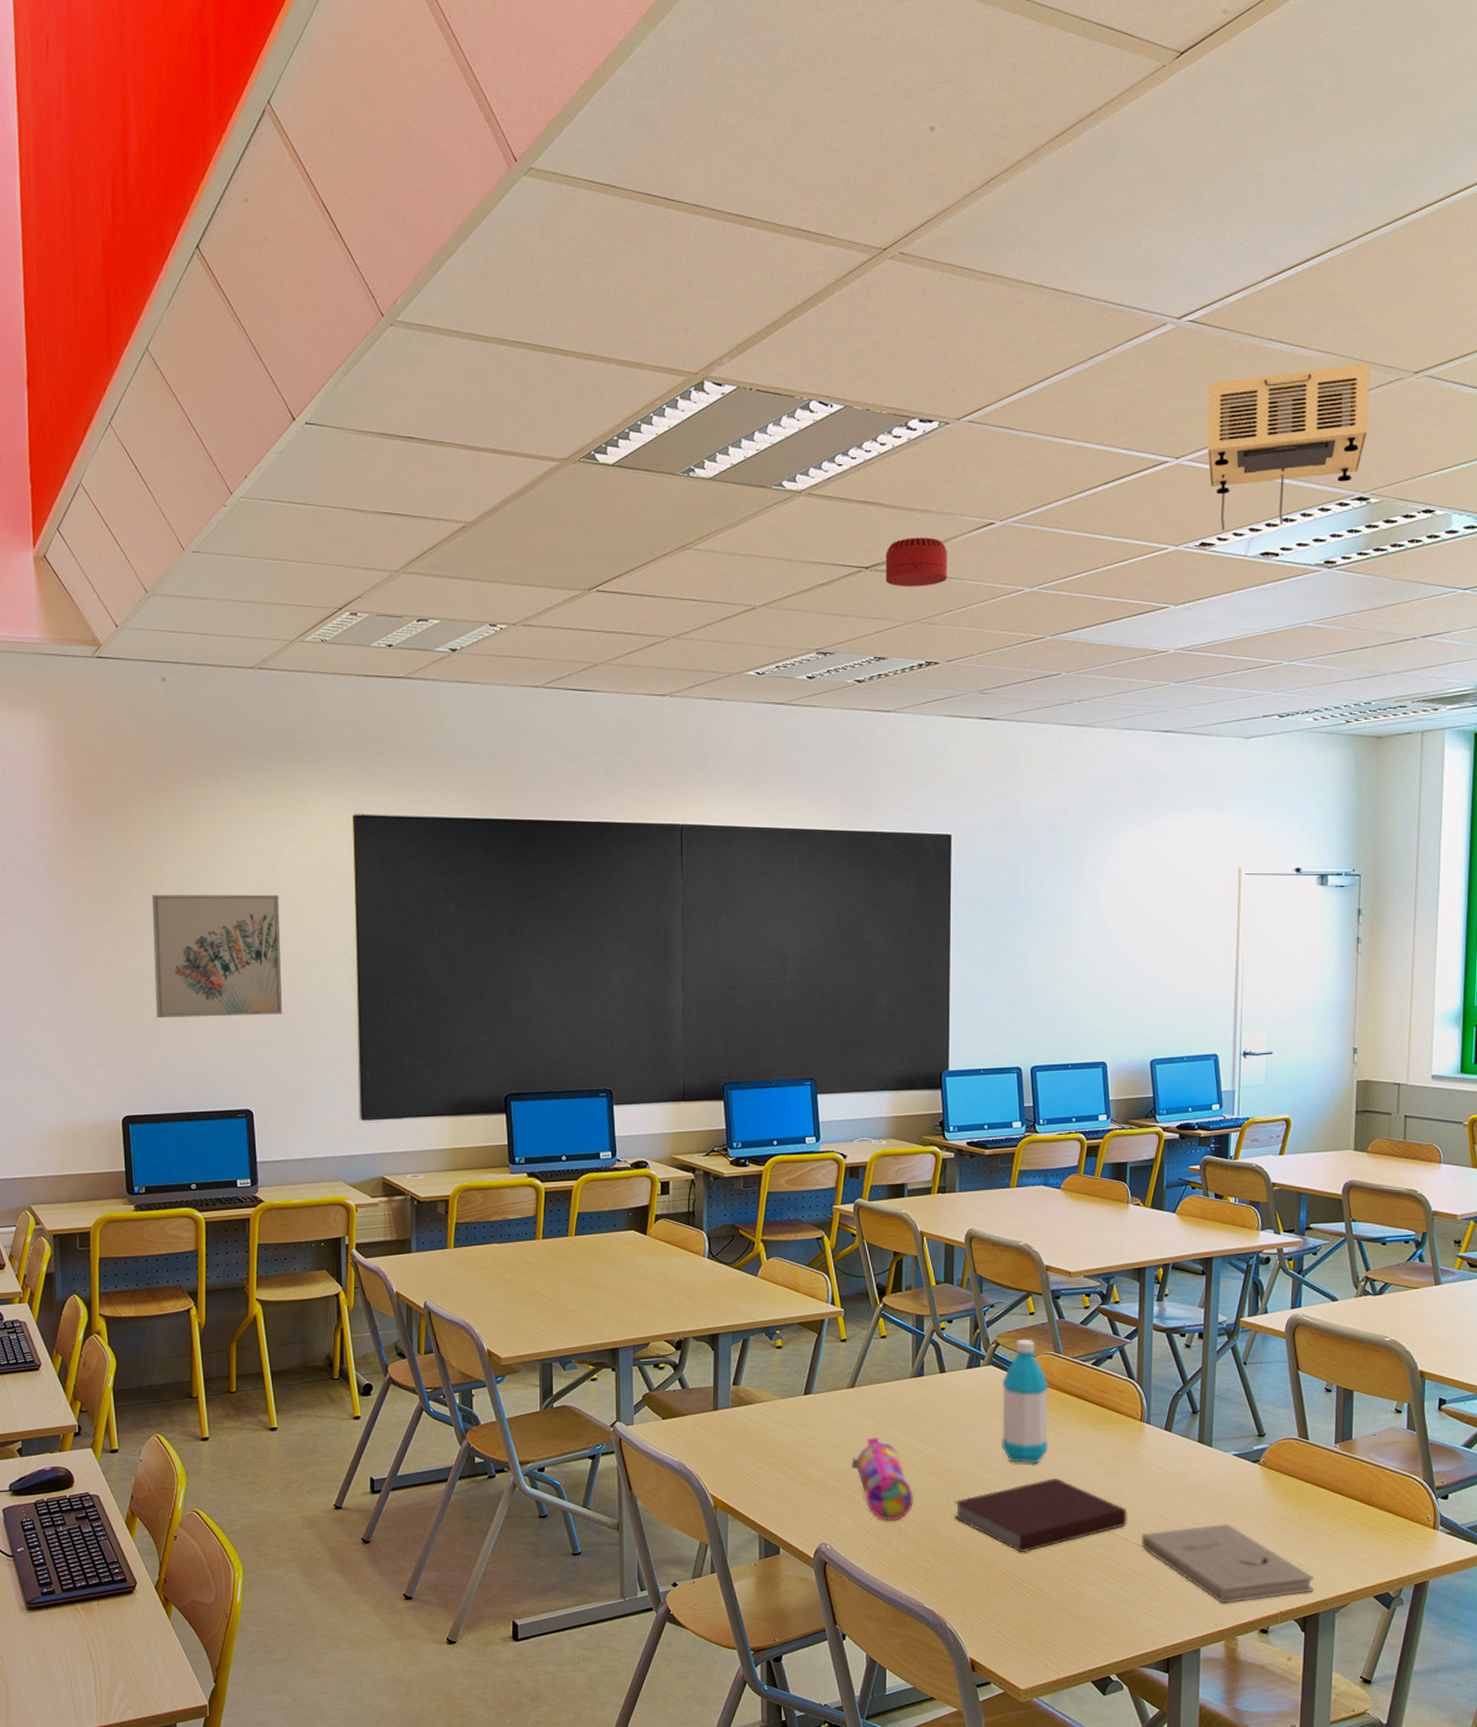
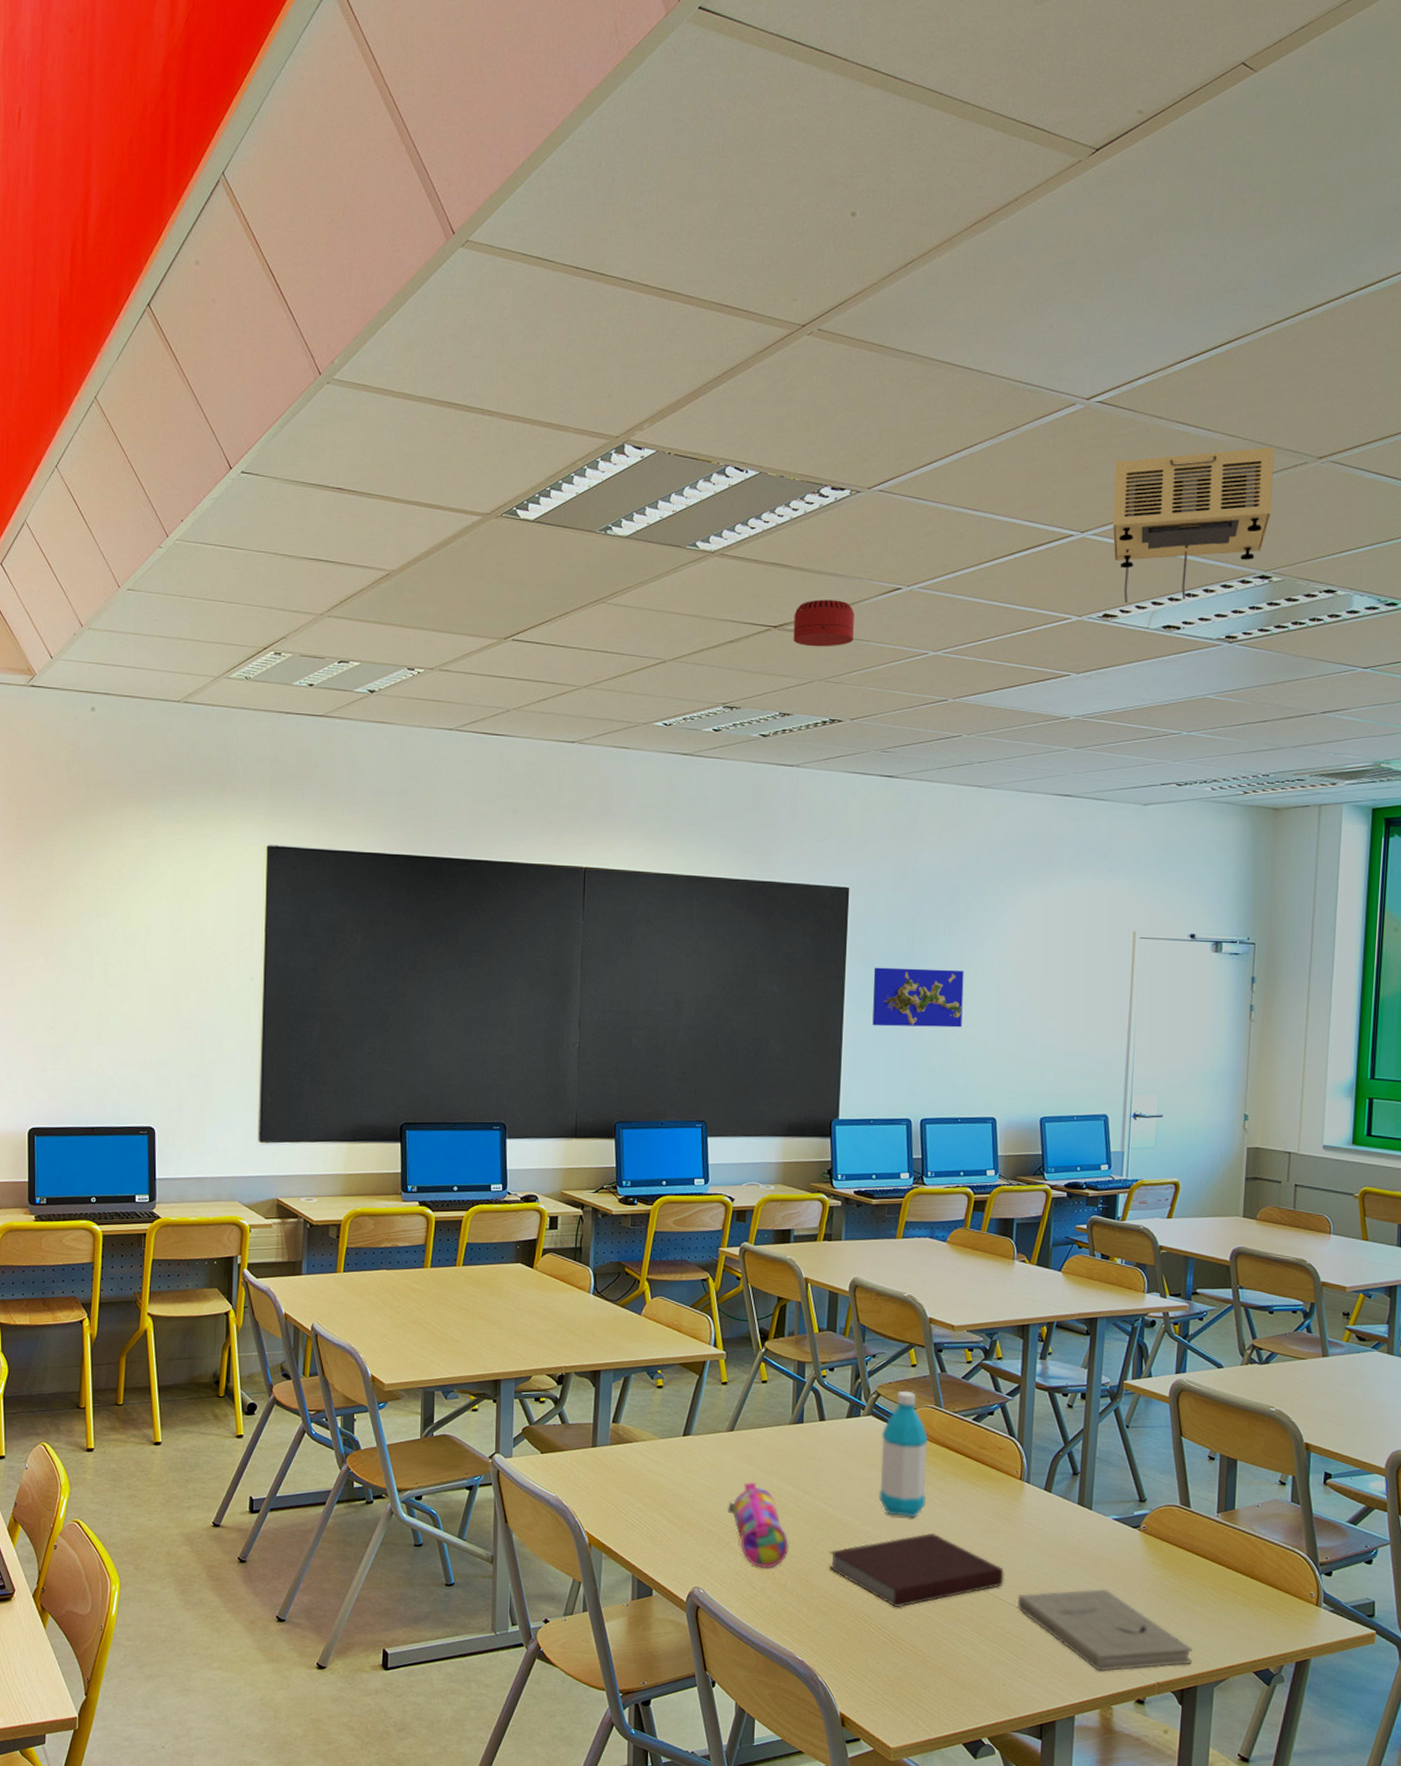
wall art: present [151,894,282,1019] -> none [67,915,192,1036]
world map: none [979,914,1070,975] -> present [872,967,964,1028]

